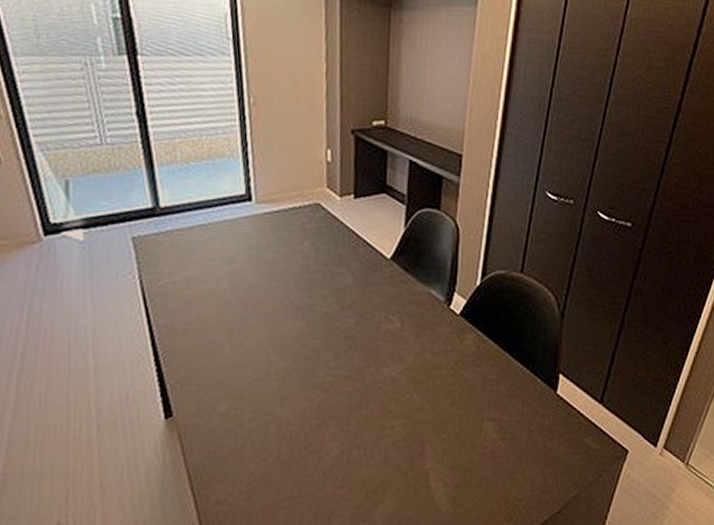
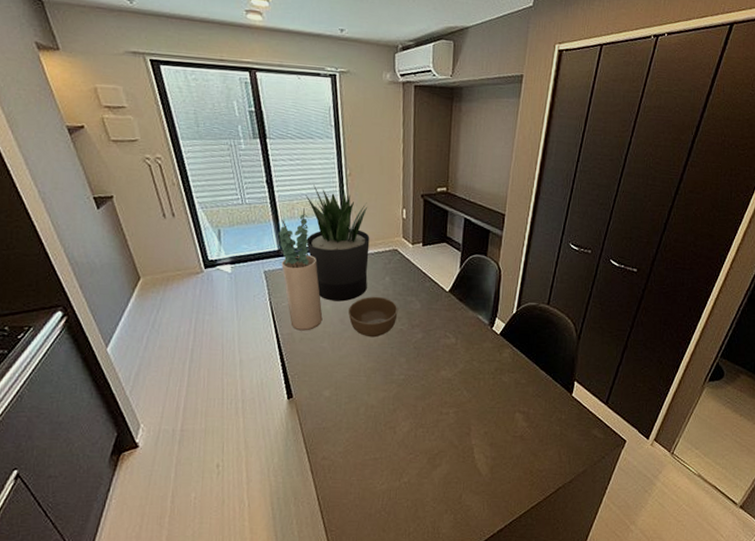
vase: none [153,149,217,320] -> present [278,208,323,331]
planter: none [192,115,282,277] -> present [305,183,370,302]
bowl: none [253,268,322,326] -> present [348,296,398,338]

